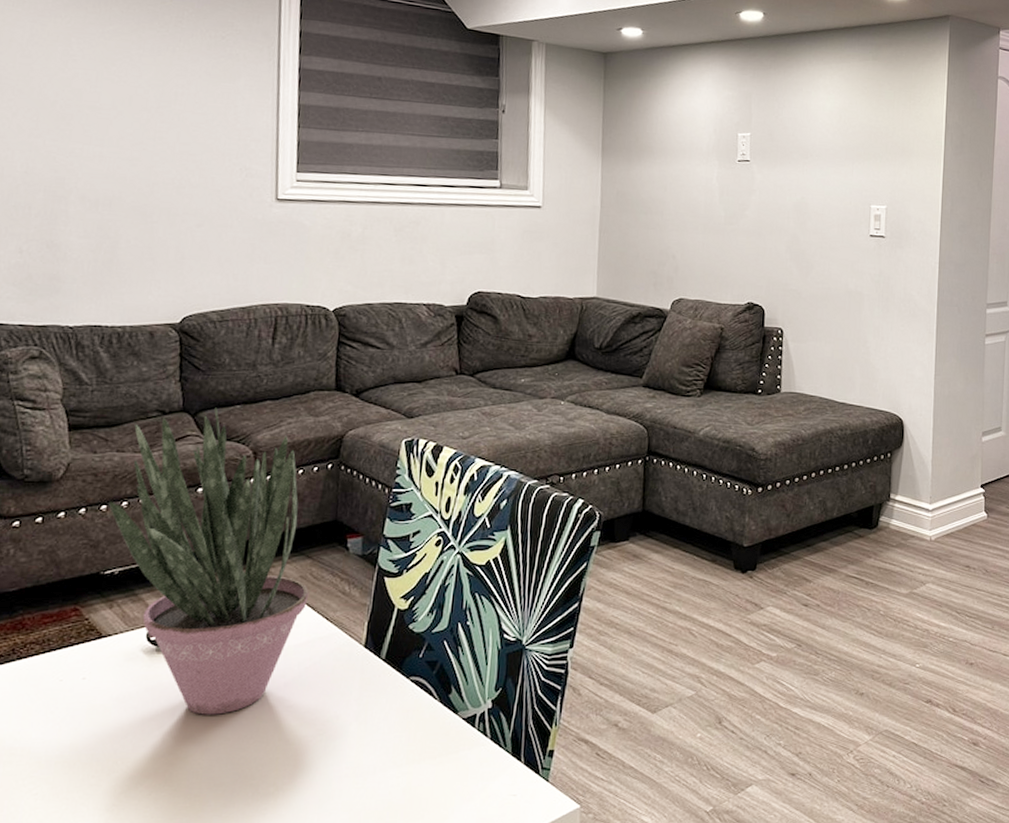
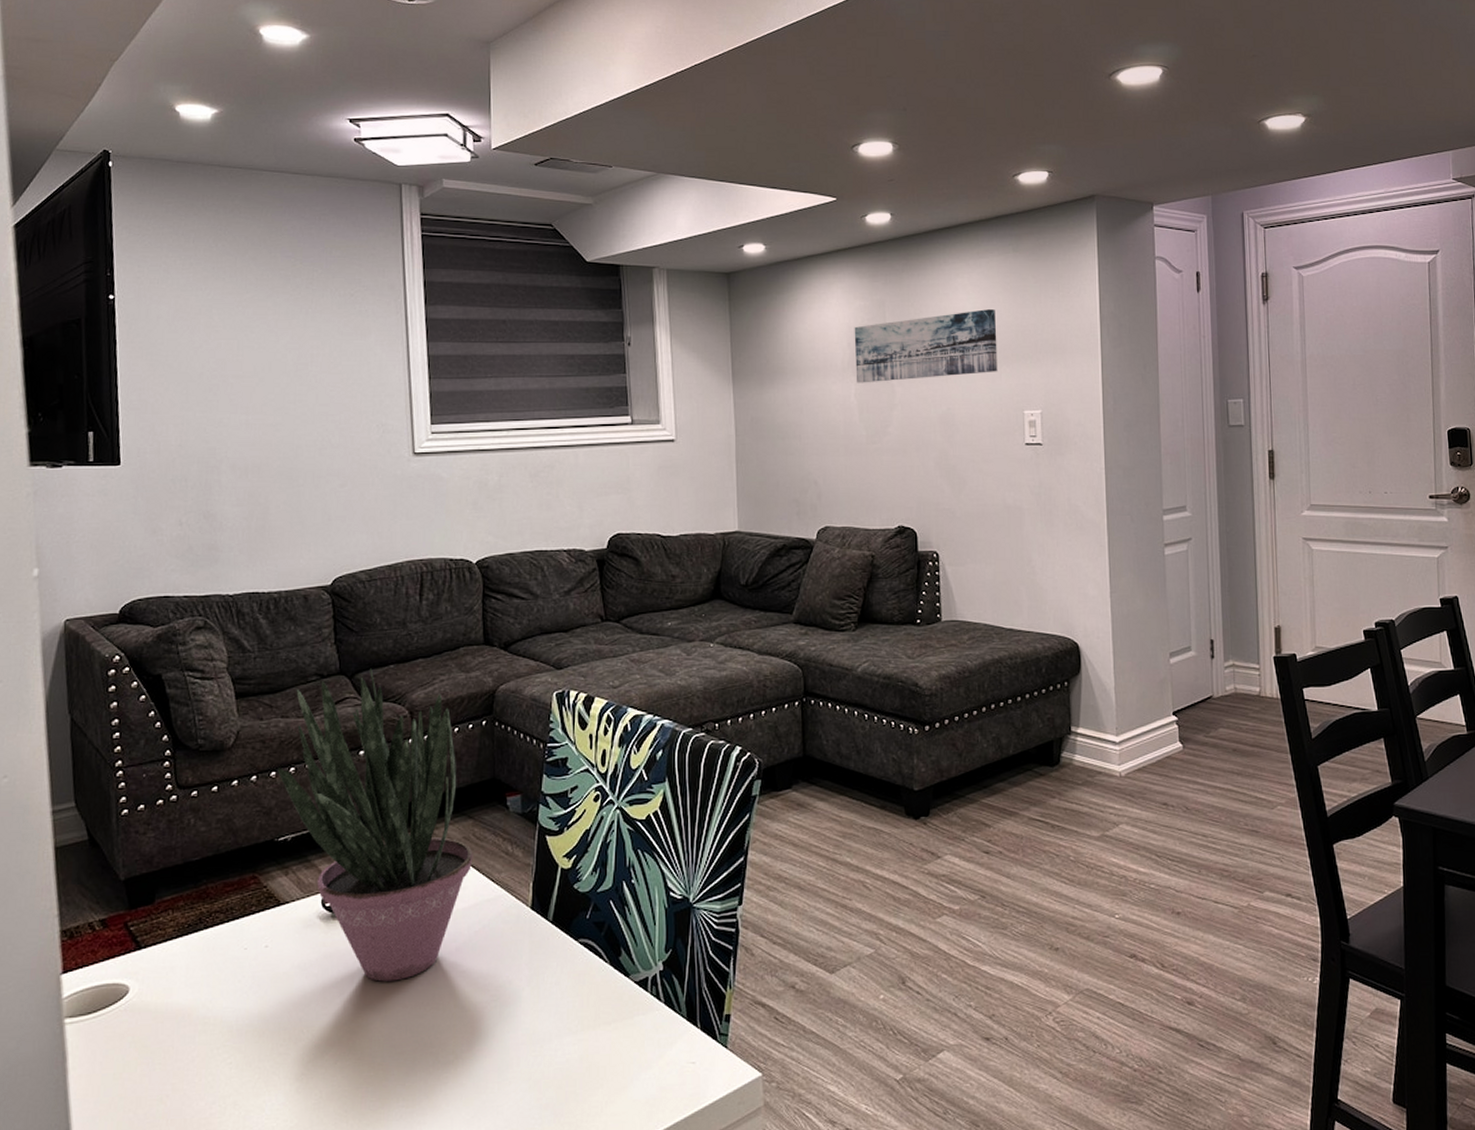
wall art: none [719,109,852,168] -> present [854,309,998,383]

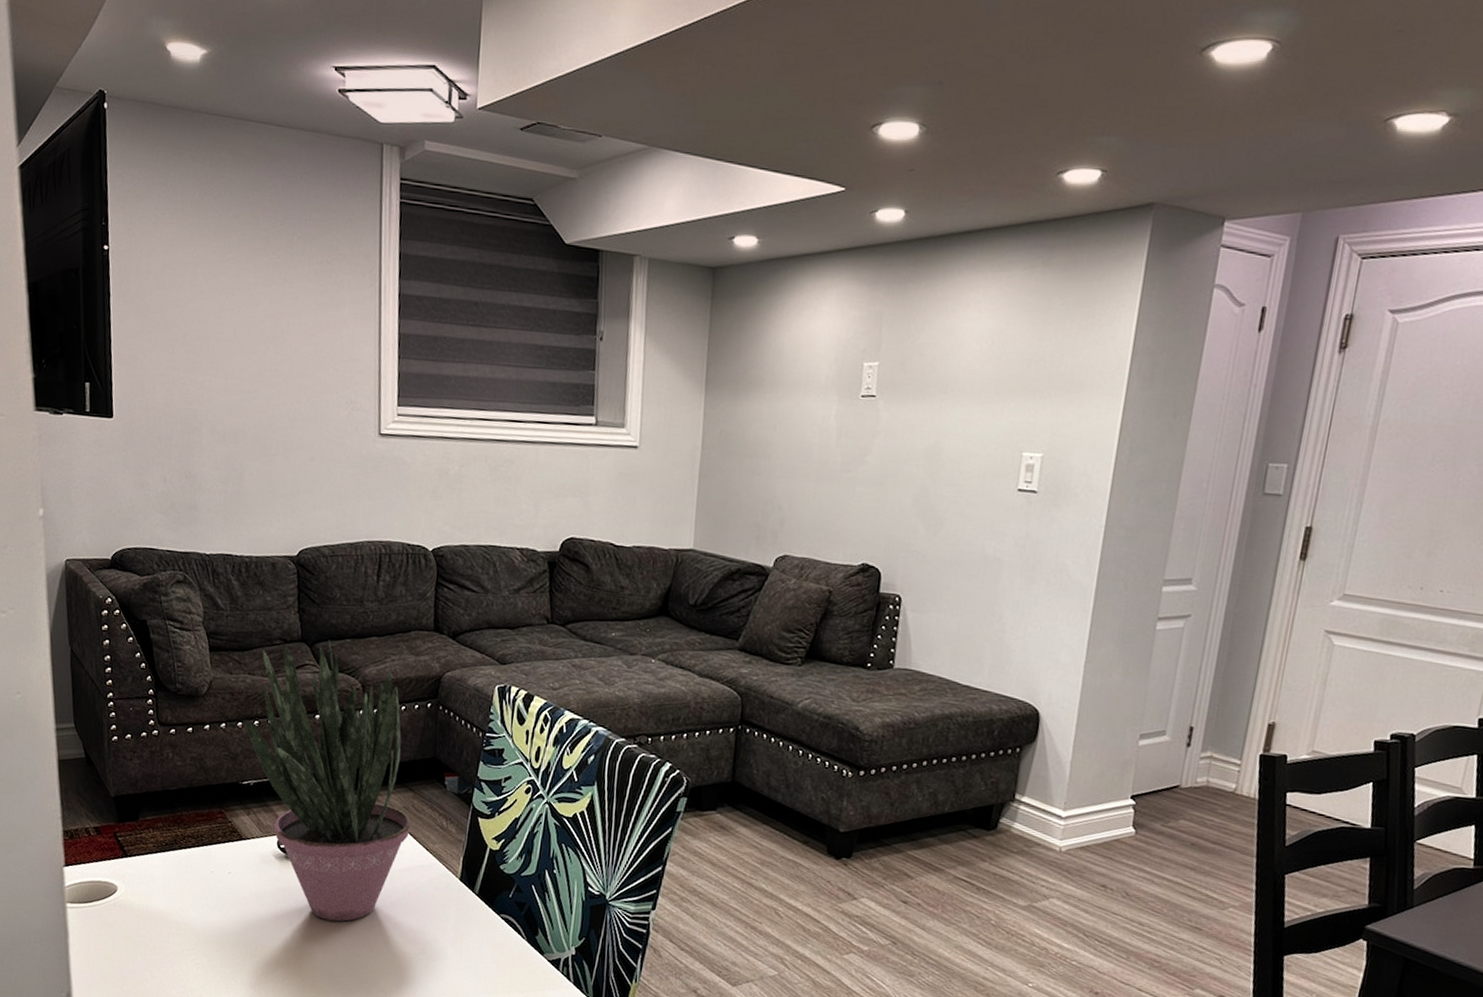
wall art: present [854,309,998,383] -> none [839,332,1009,406]

